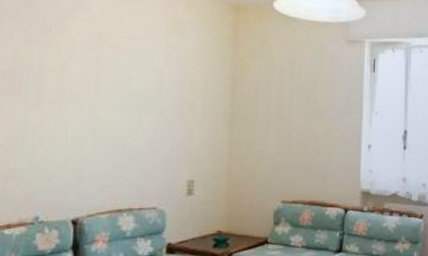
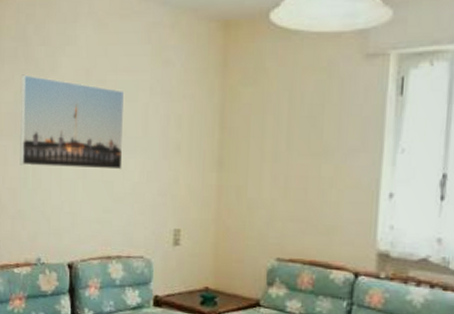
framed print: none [17,33,140,127] -> present [19,74,125,170]

